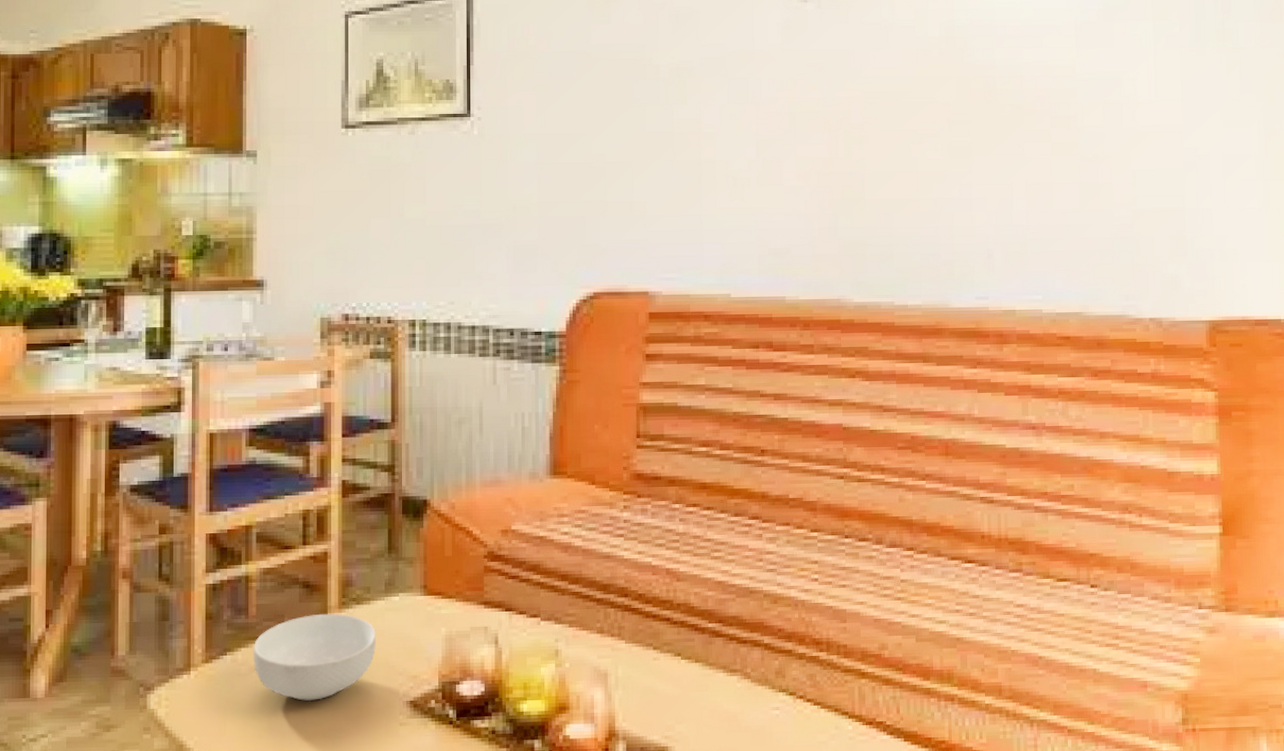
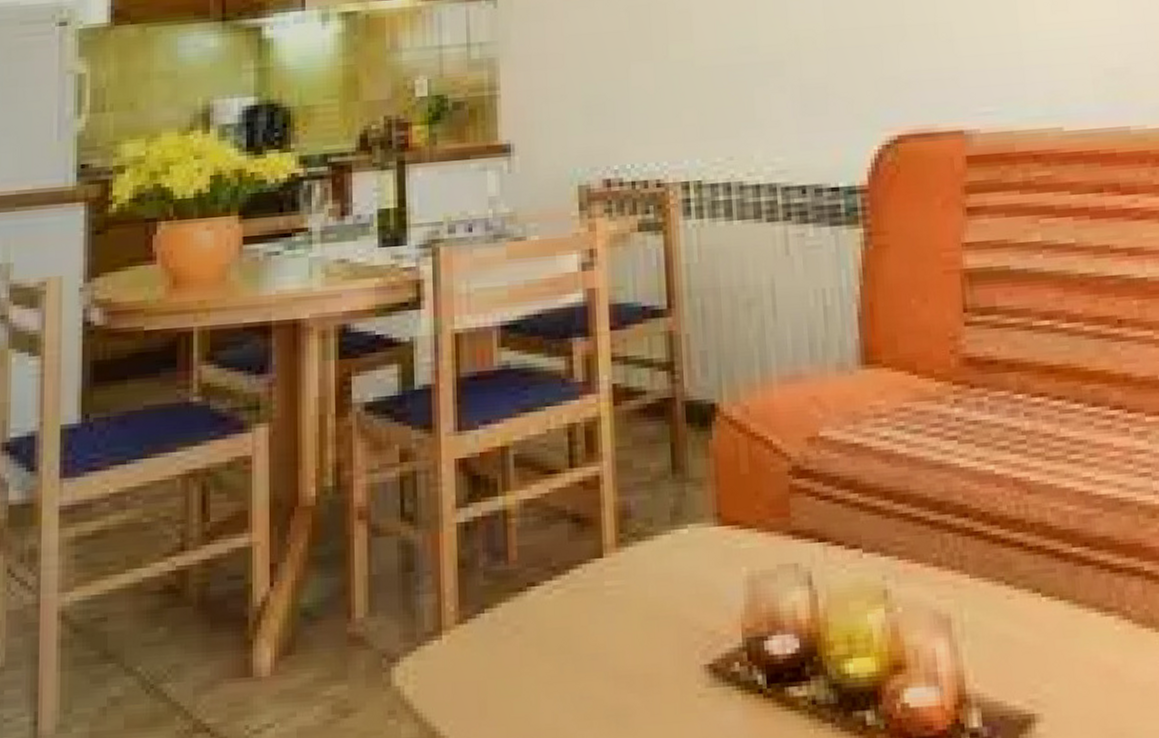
cereal bowl: present [253,613,376,701] -> none [515,553,664,669]

